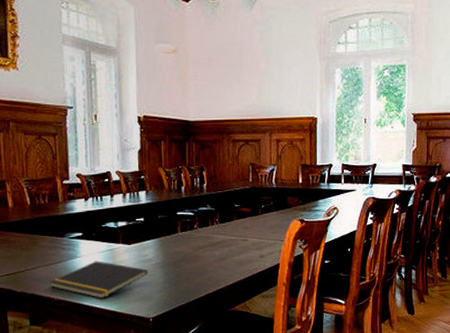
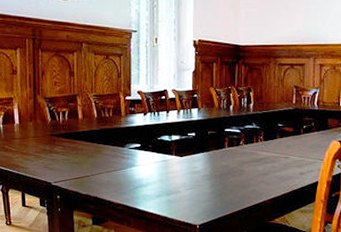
notepad: present [49,261,148,299] -> none [110,170,197,205]

